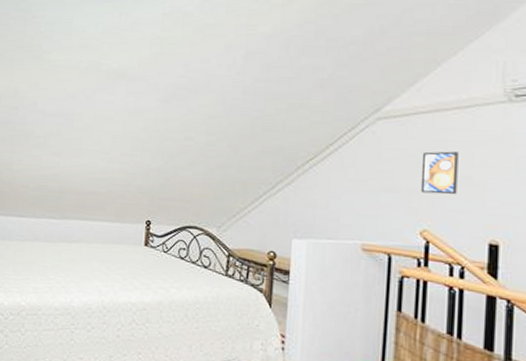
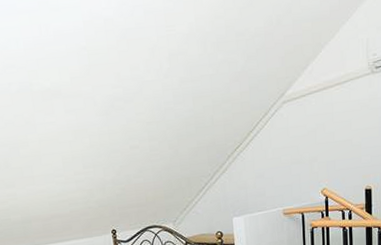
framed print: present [420,151,459,195] -> none [317,121,343,159]

